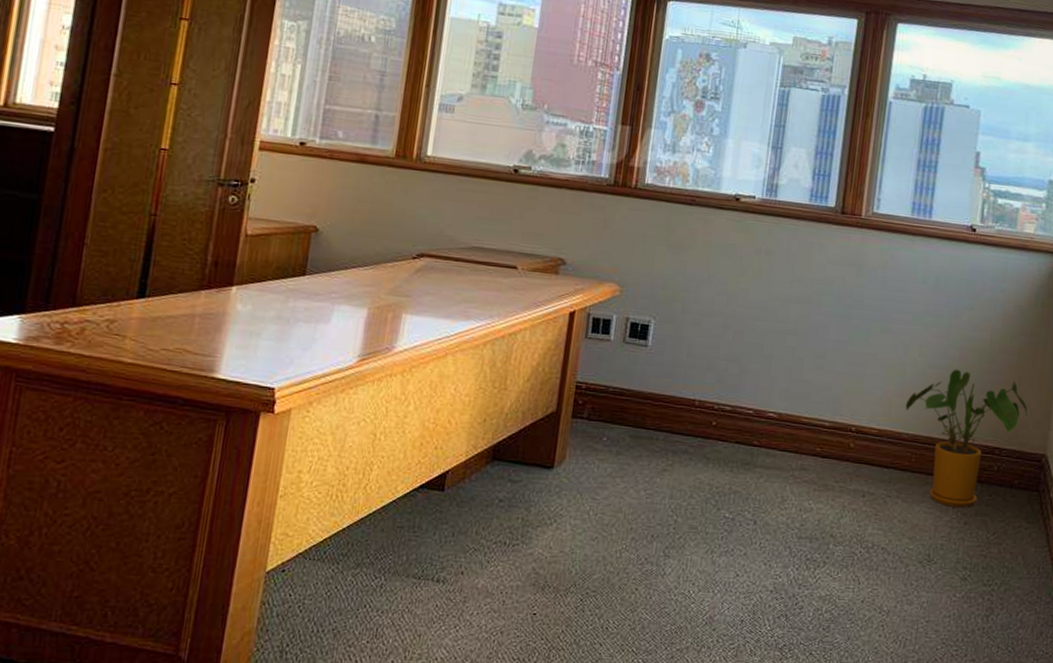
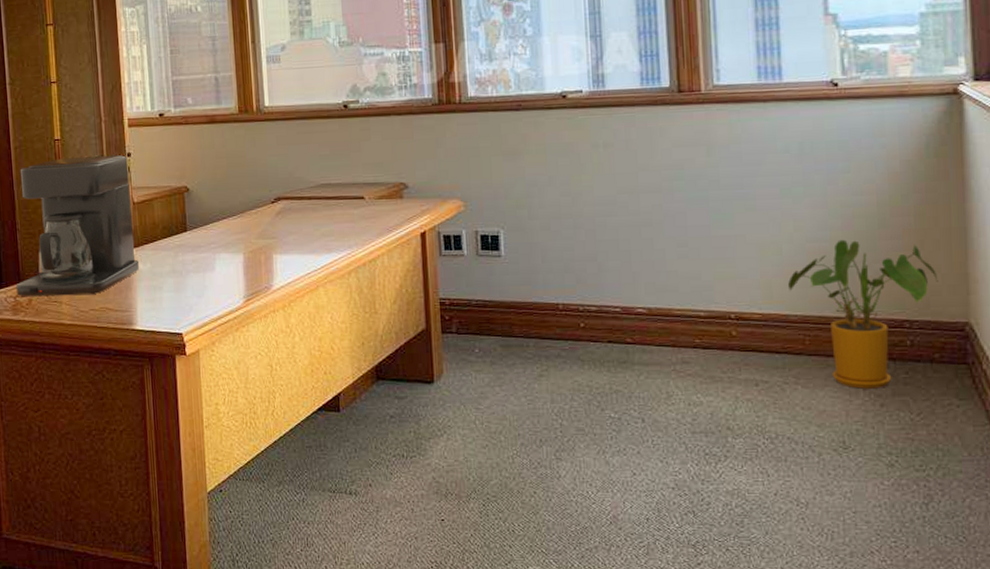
coffee maker: none [65,170,250,332] -> present [16,155,139,296]

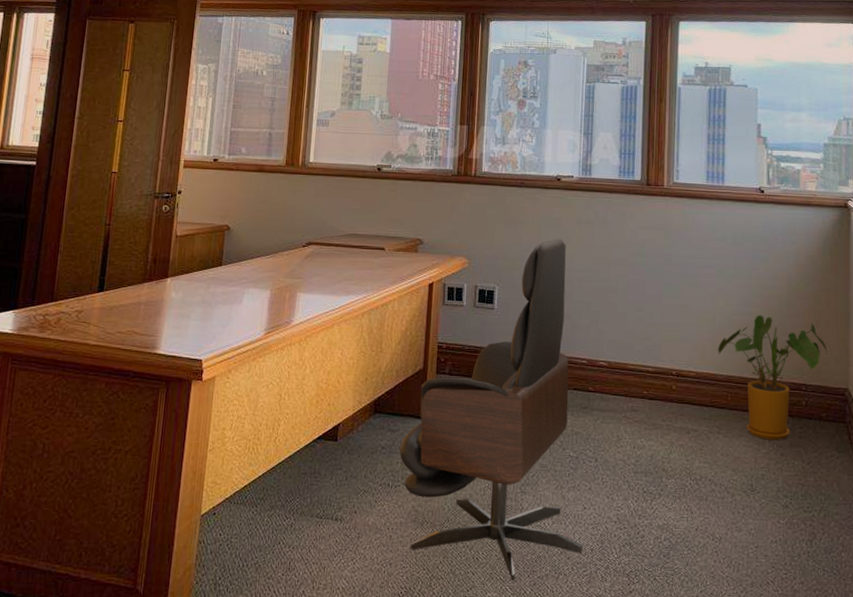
coffee maker: present [16,155,139,296] -> none [46,189,178,317]
office chair: none [410,168,637,553] -> present [399,239,583,580]

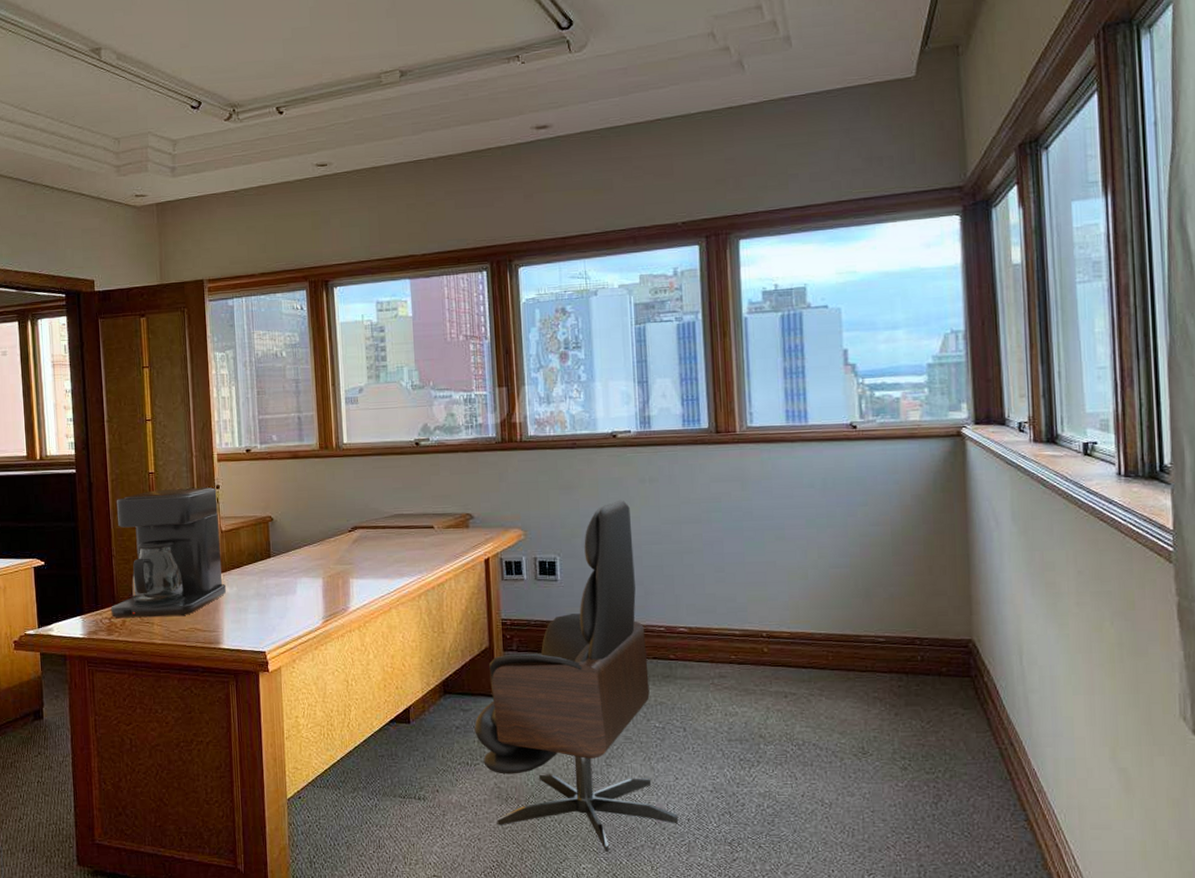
coffee maker: none [46,189,178,317] -> present [111,487,226,618]
house plant: present [718,315,828,440] -> none [813,565,945,700]

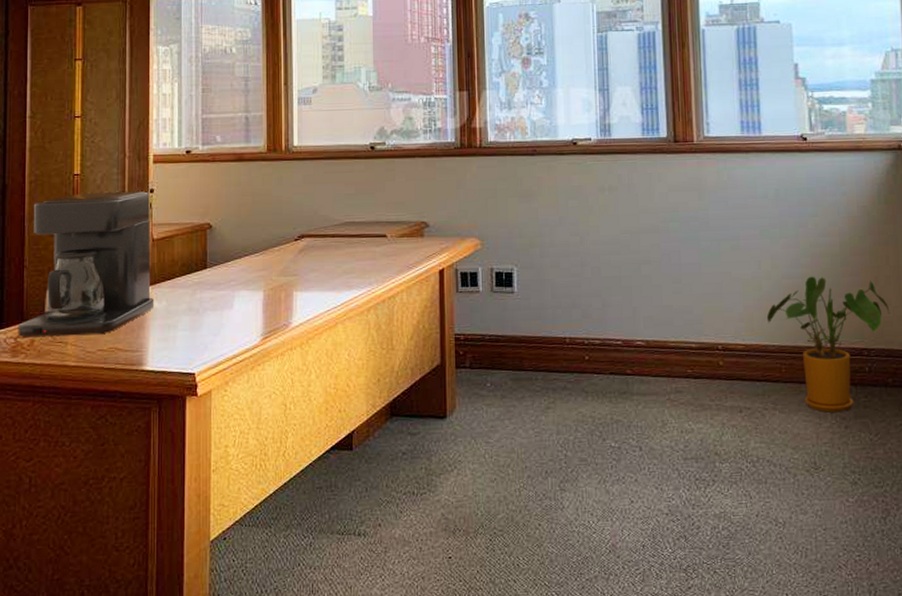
office chair: present [474,500,679,852] -> none [422,209,634,585]
house plant: none [813,565,945,700] -> present [767,276,890,413]

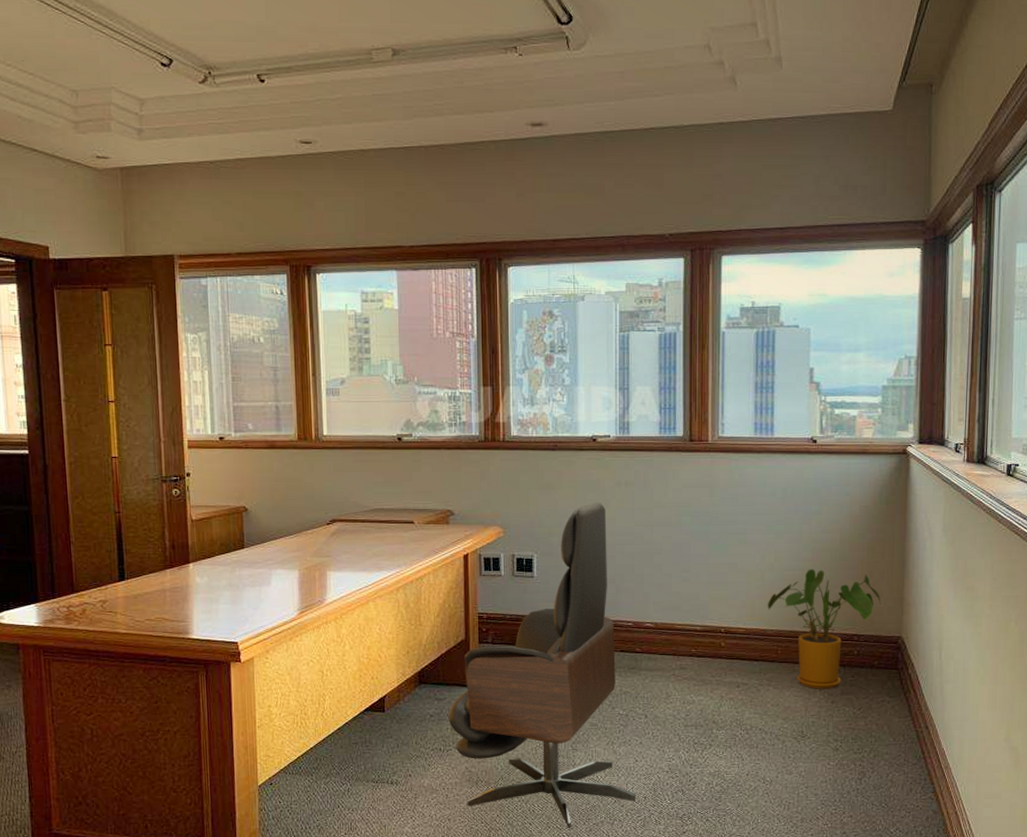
coffee maker: present [18,191,153,337] -> none [69,475,196,606]
office chair: none [422,209,634,585] -> present [448,502,636,828]

